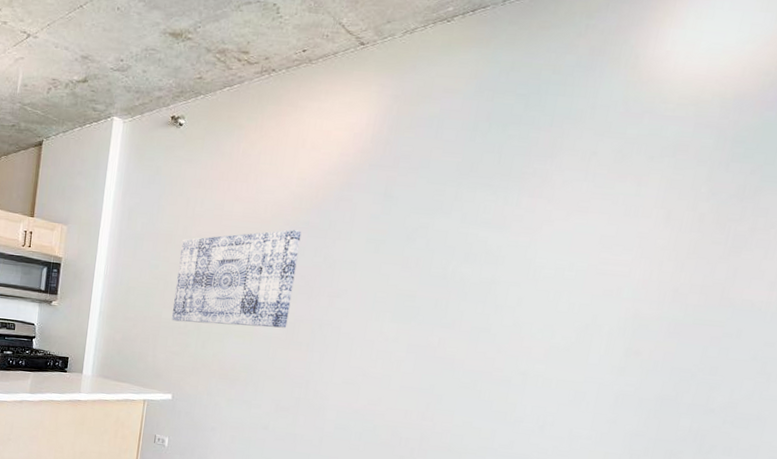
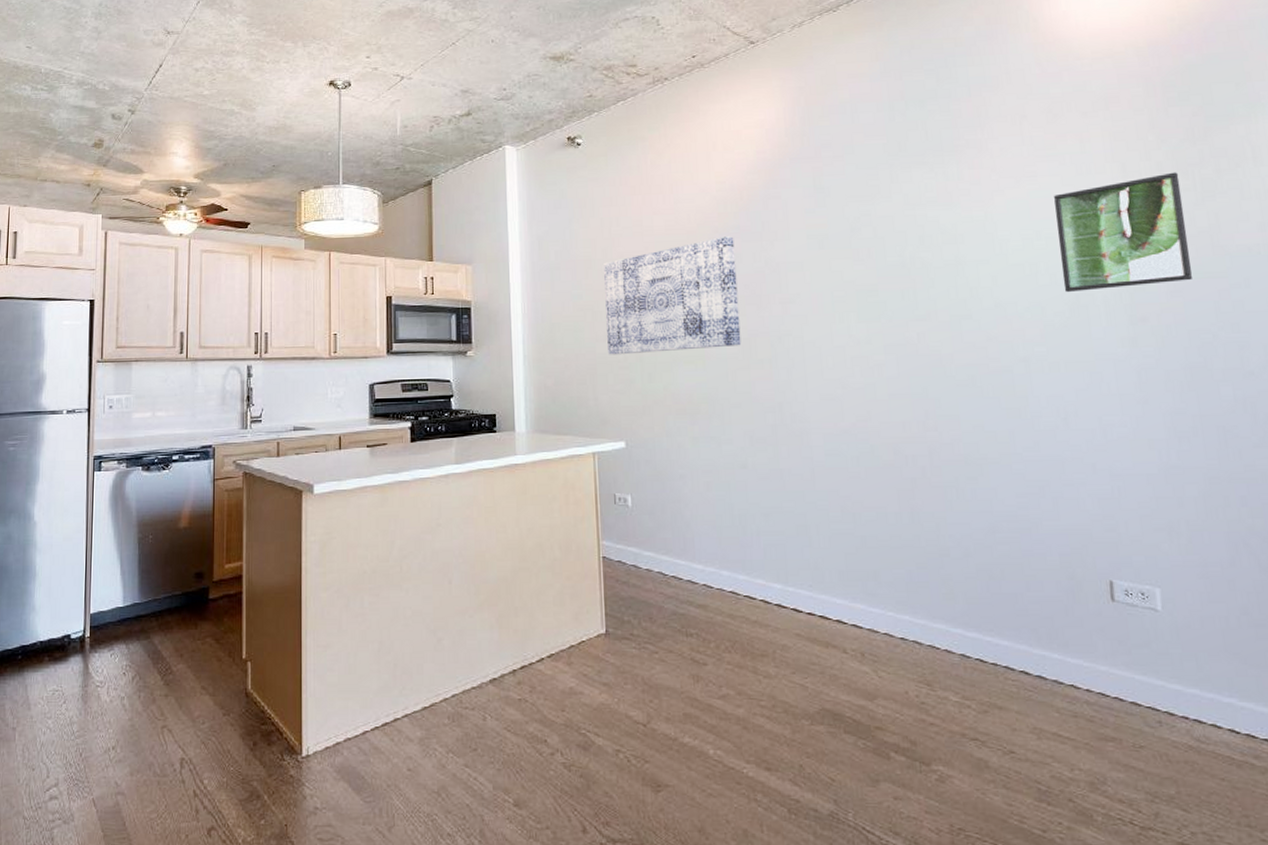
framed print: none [577,225,716,325] -> present [1054,172,1193,292]

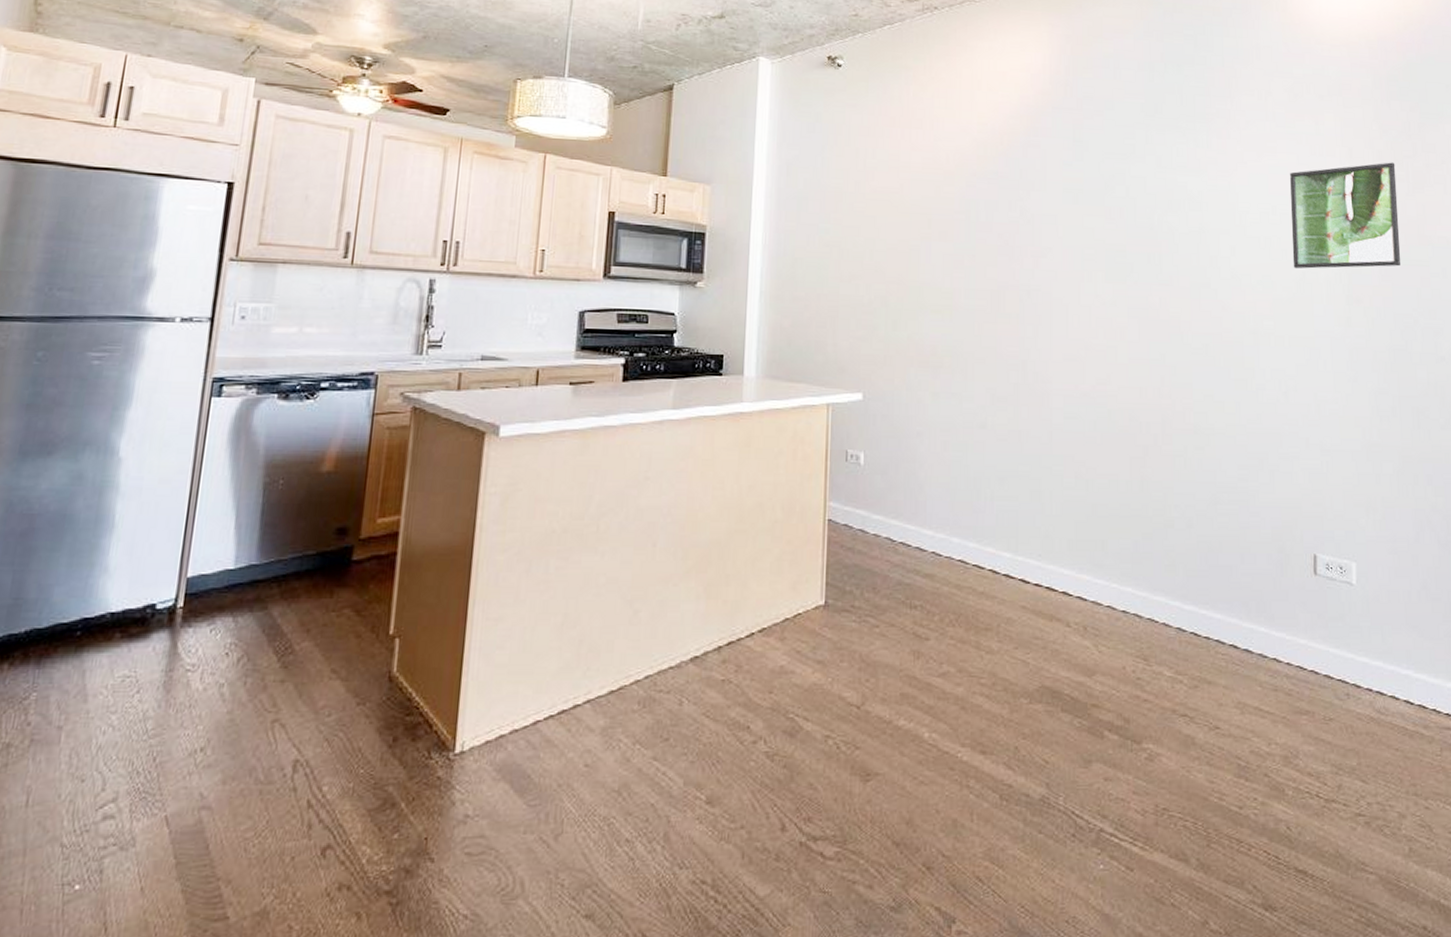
wall art: present [604,235,741,355] -> none [852,180,991,299]

